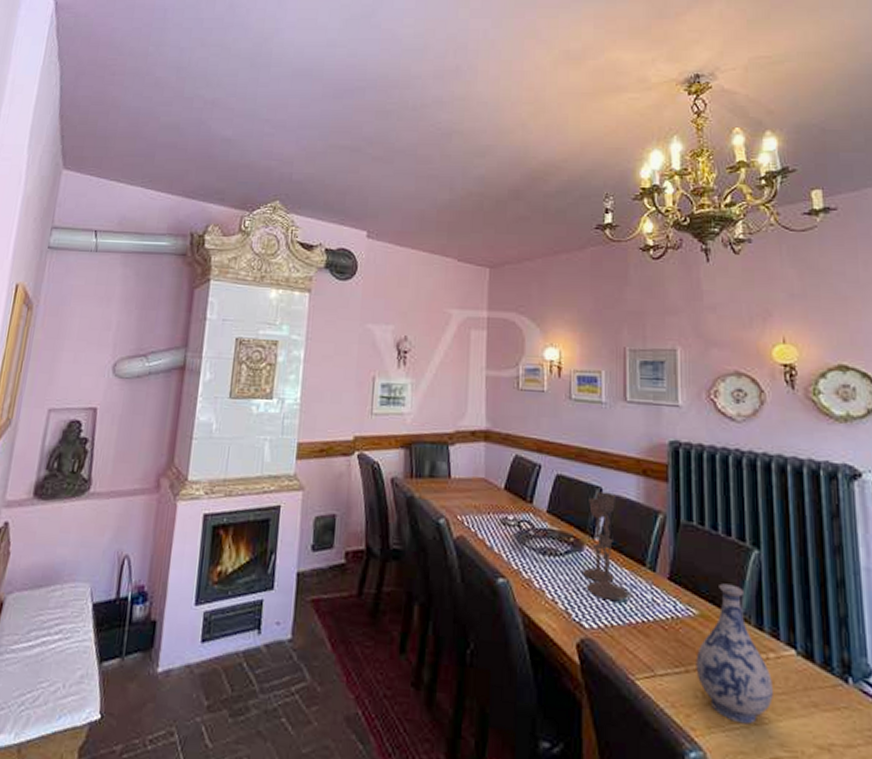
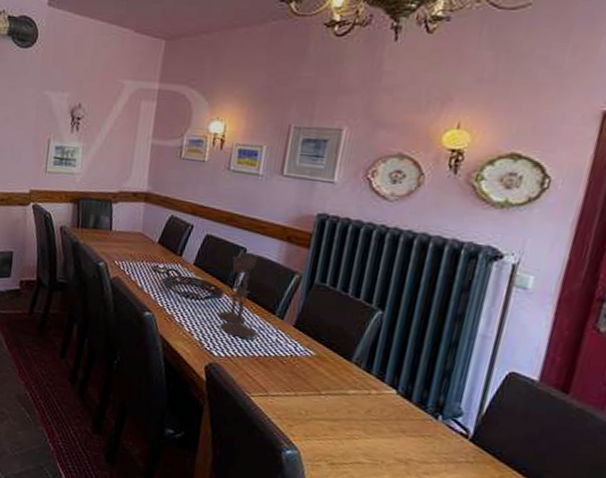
vase: present [696,583,773,725] -> none [304,334,370,438]

